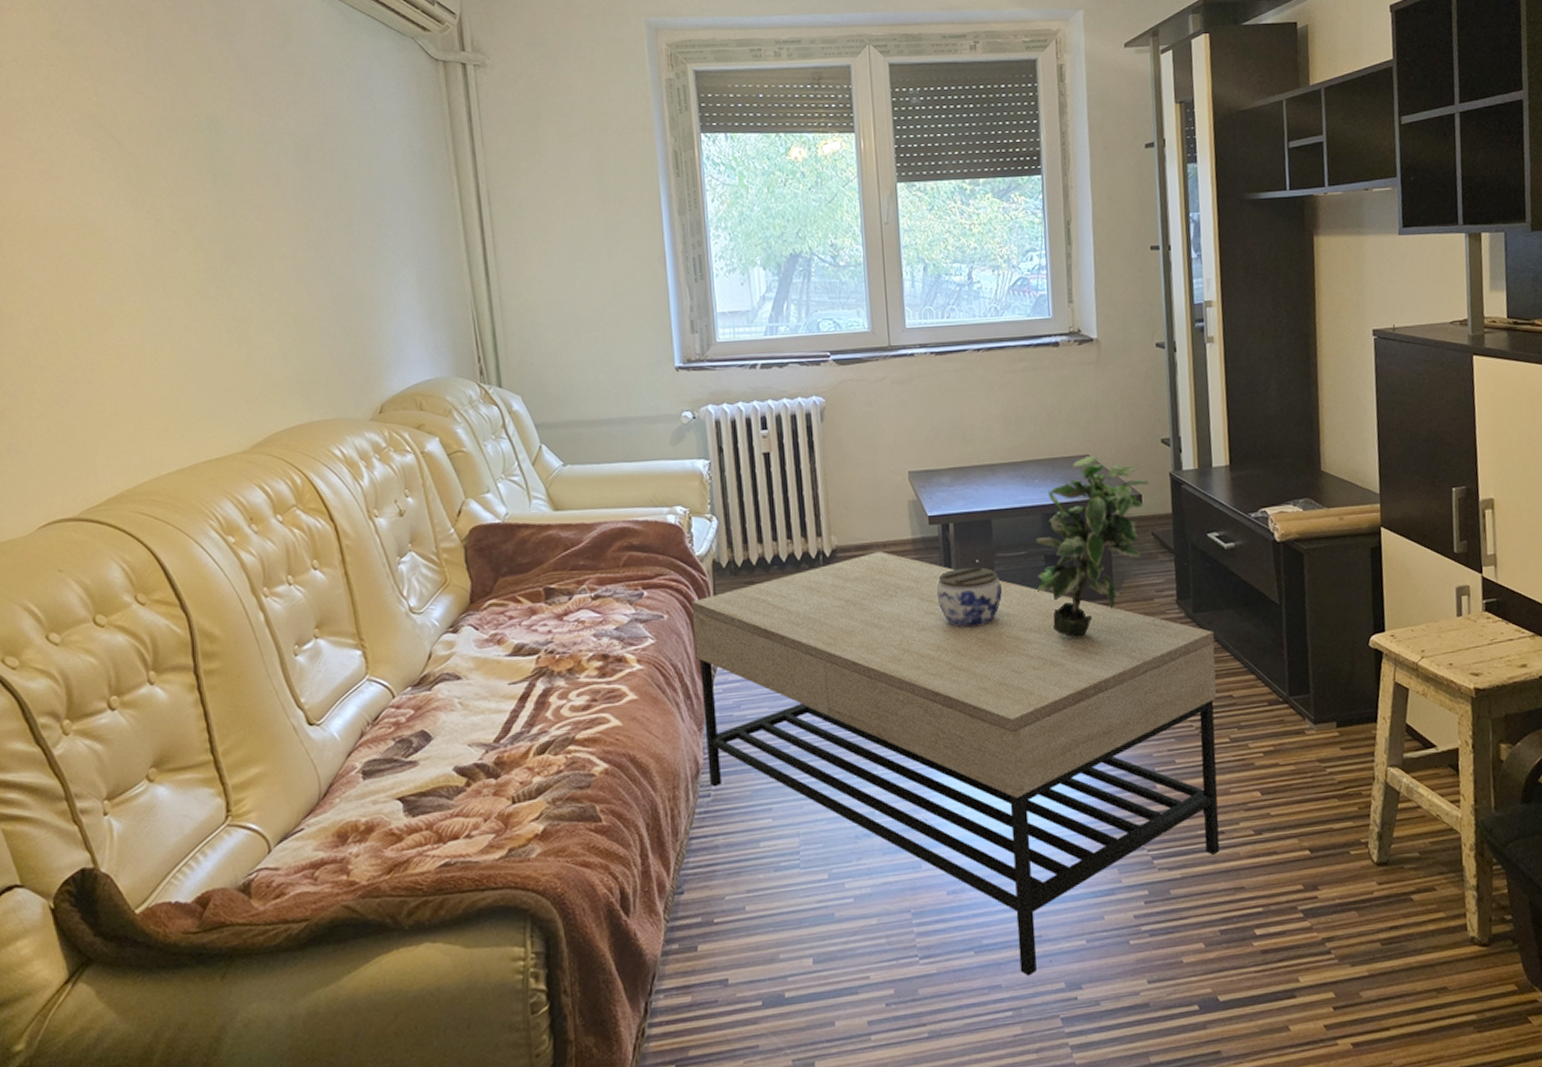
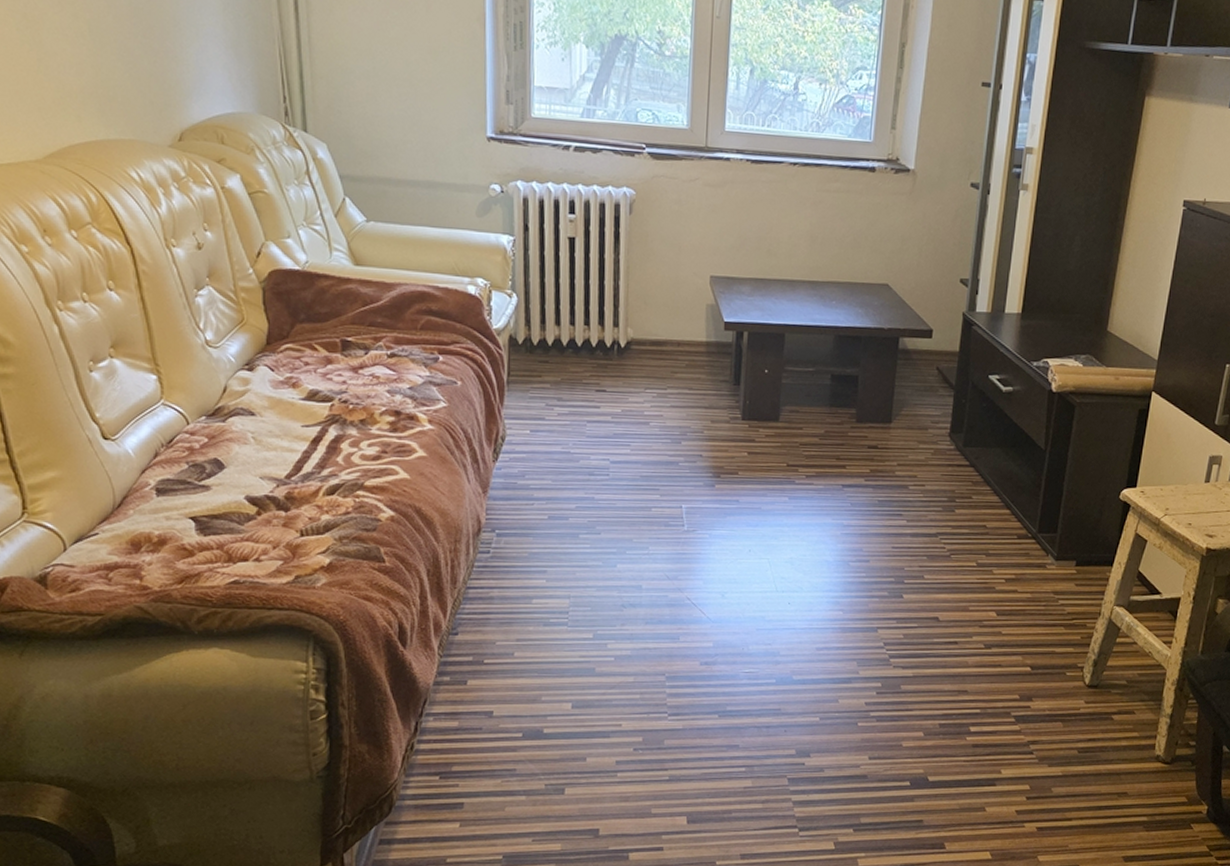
coffee table: present [691,551,1220,976] -> none [485,349,980,741]
jar: present [936,566,1002,628] -> none [723,375,786,433]
potted plant: present [1035,456,1149,638] -> none [820,285,942,455]

